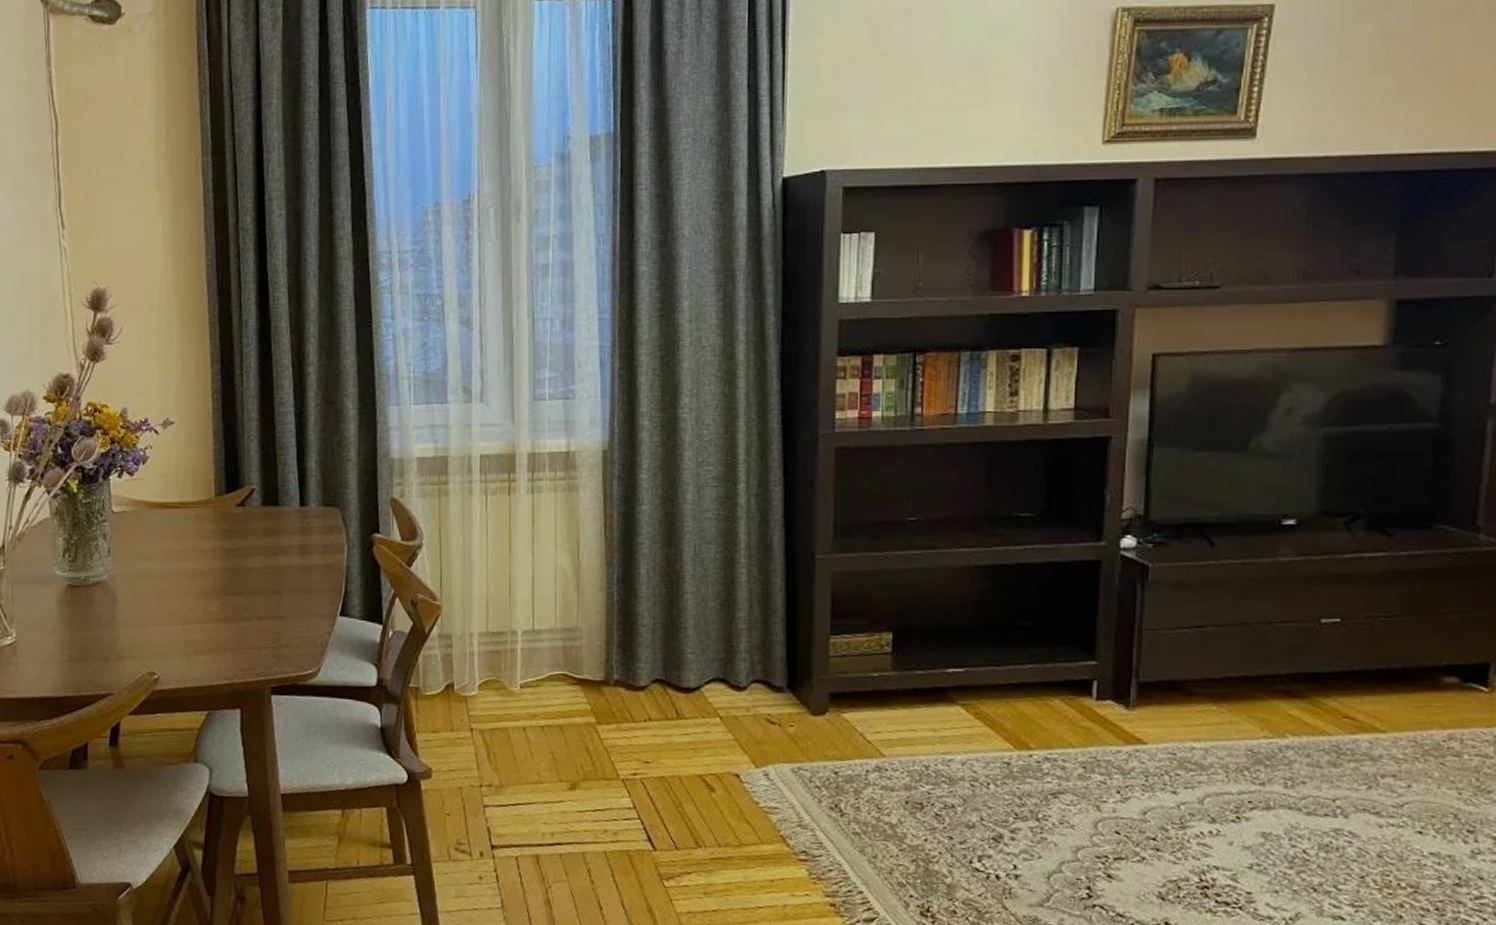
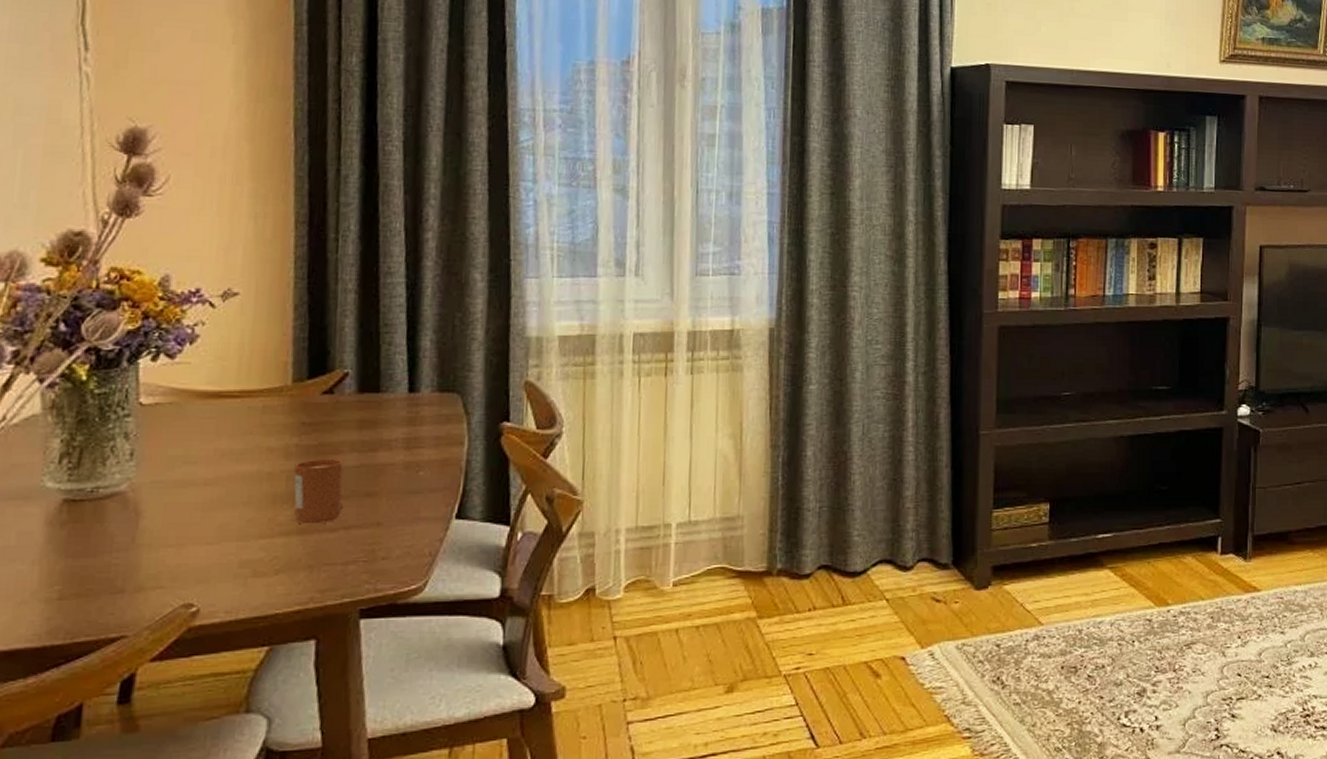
candle: none [219,560,255,615] -> present [293,458,344,525]

